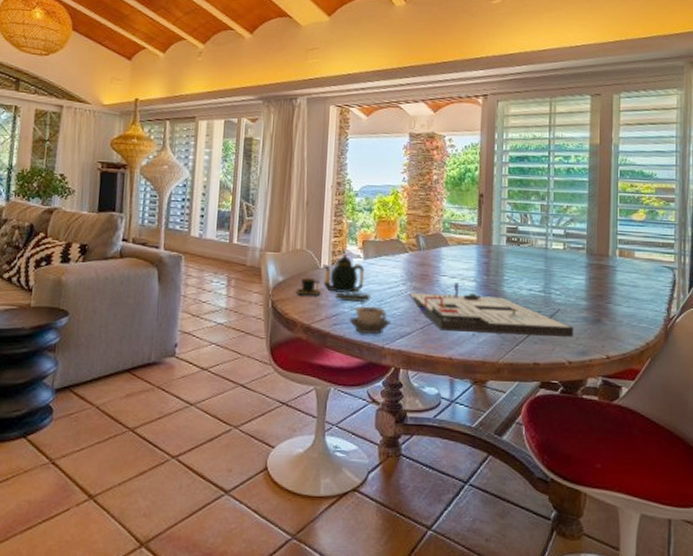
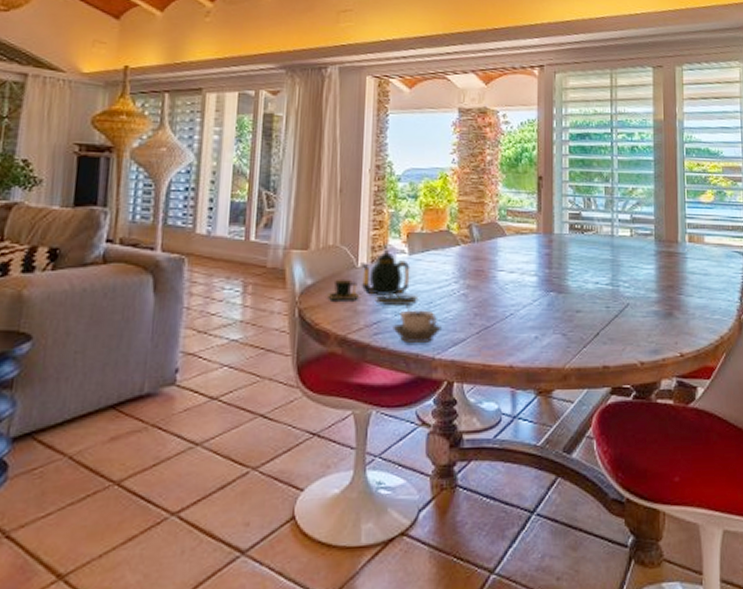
board game: present [409,282,574,337] -> none [462,278,645,336]

